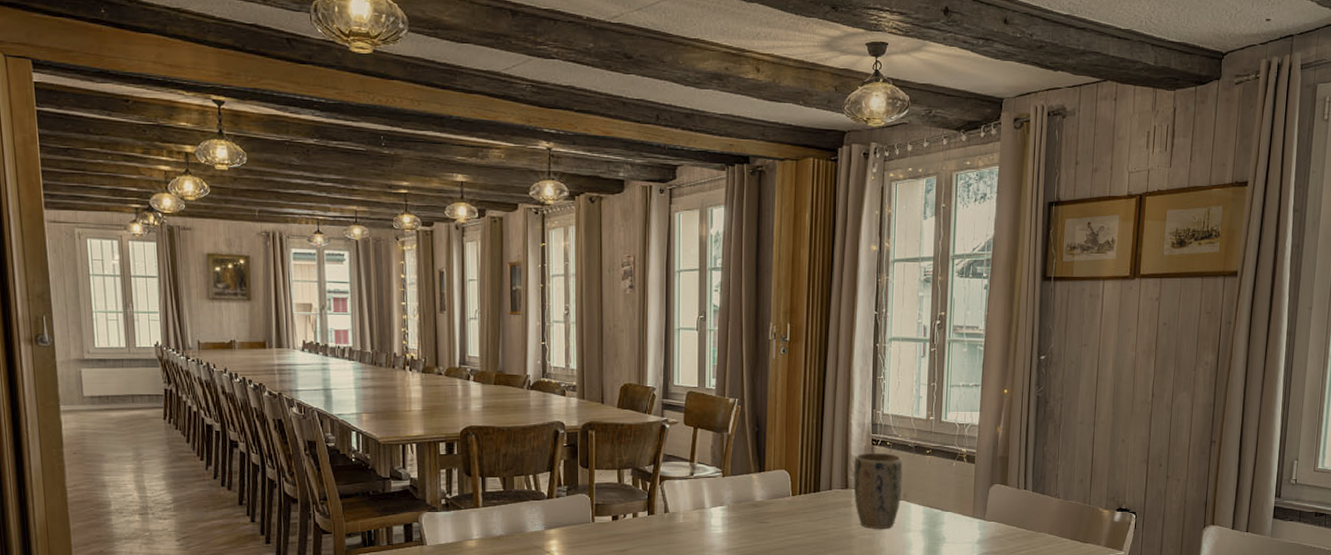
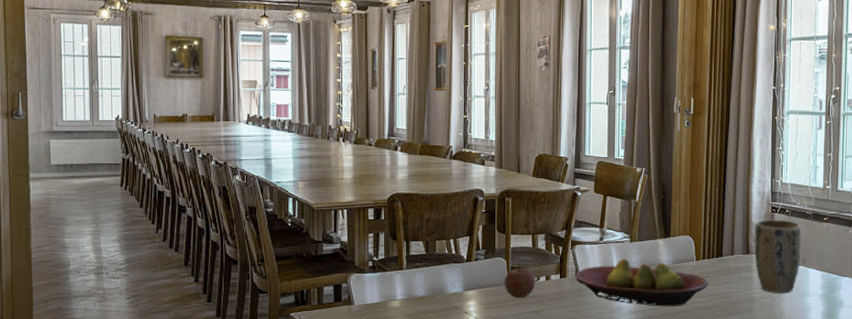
apple: none [588,504,622,536] -> present [504,267,536,297]
fruit bowl: none [664,494,806,544] -> present [575,258,709,307]

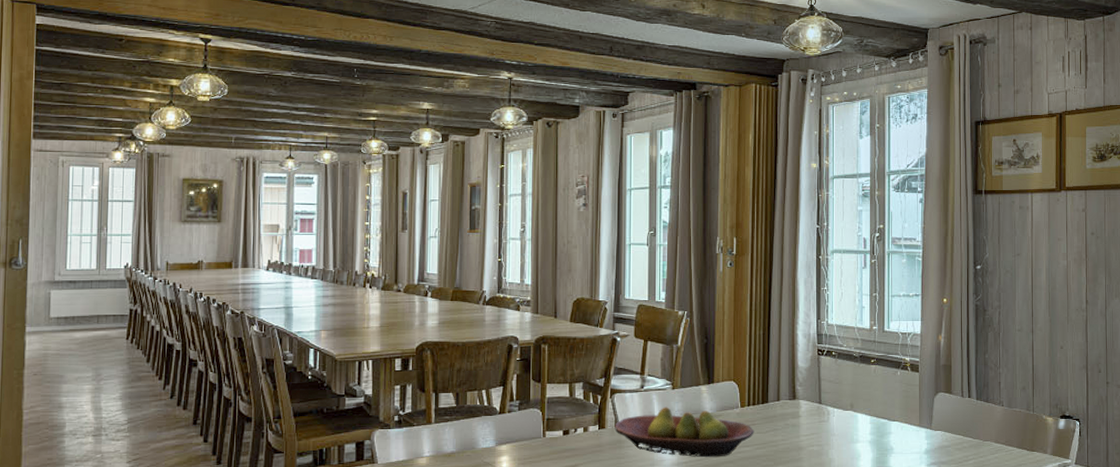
apple: present [504,267,536,297] -> none [539,418,573,451]
plant pot: present [754,219,801,293] -> none [801,362,848,440]

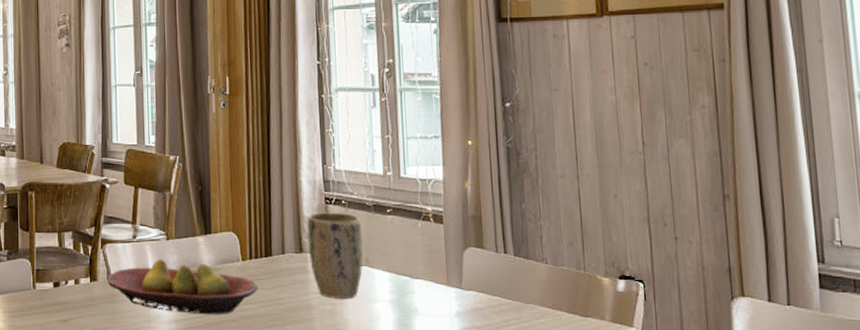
plant pot: none [801,362,848,440] -> present [307,212,363,298]

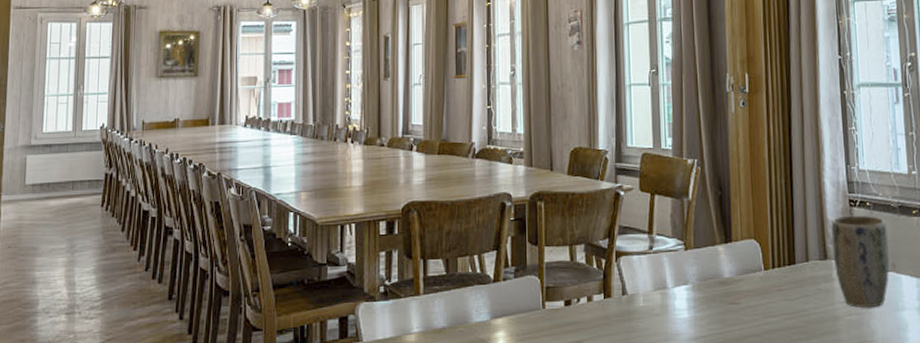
fruit bowl: present [107,259,258,315] -> none [622,271,782,331]

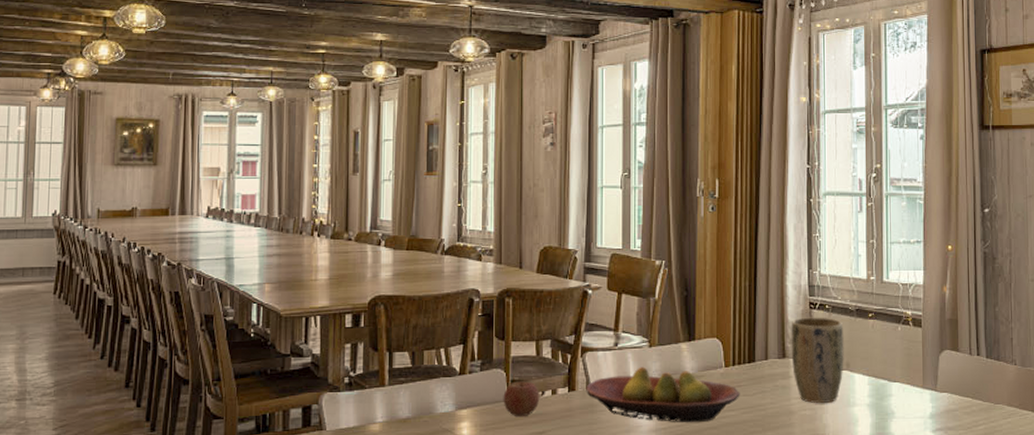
apple: none [538,287,576,325] -> present [503,380,540,416]
fruit bowl: none [622,271,782,331] -> present [586,366,740,423]

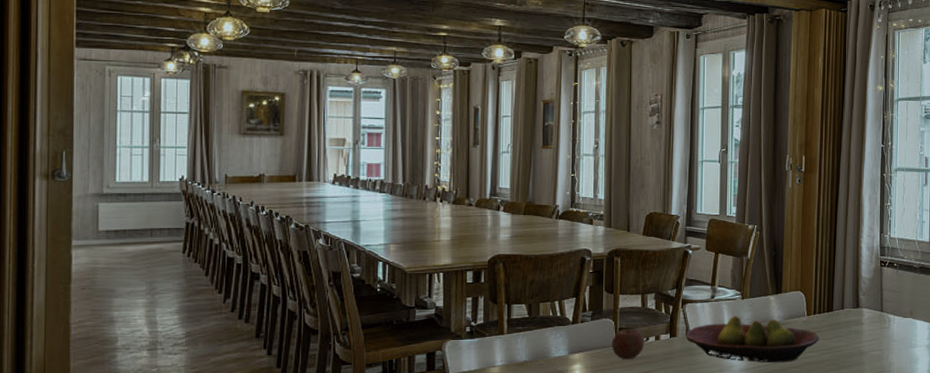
plant pot: present [791,317,844,403] -> none [864,273,909,345]

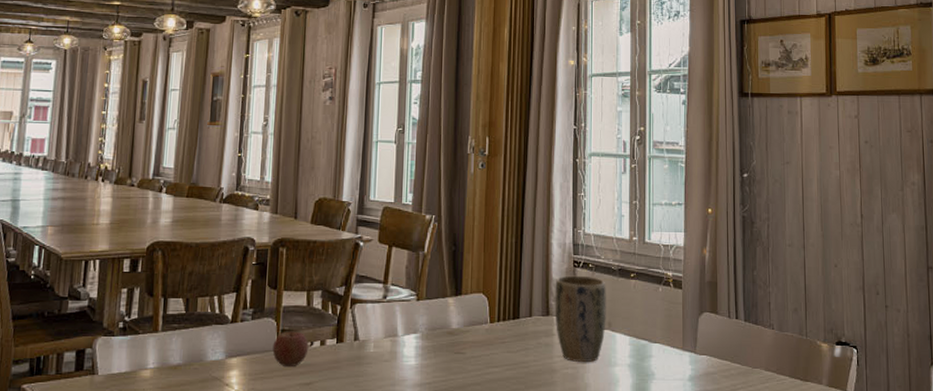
fruit bowl: present [685,315,820,363] -> none [354,320,504,379]
plant pot: none [864,273,909,345] -> present [555,275,606,362]

